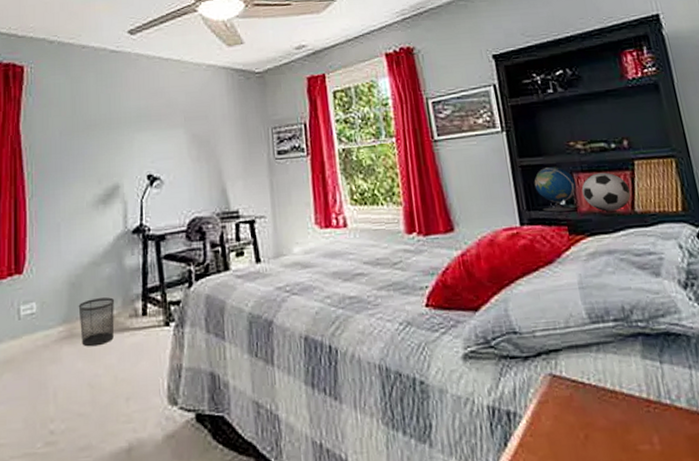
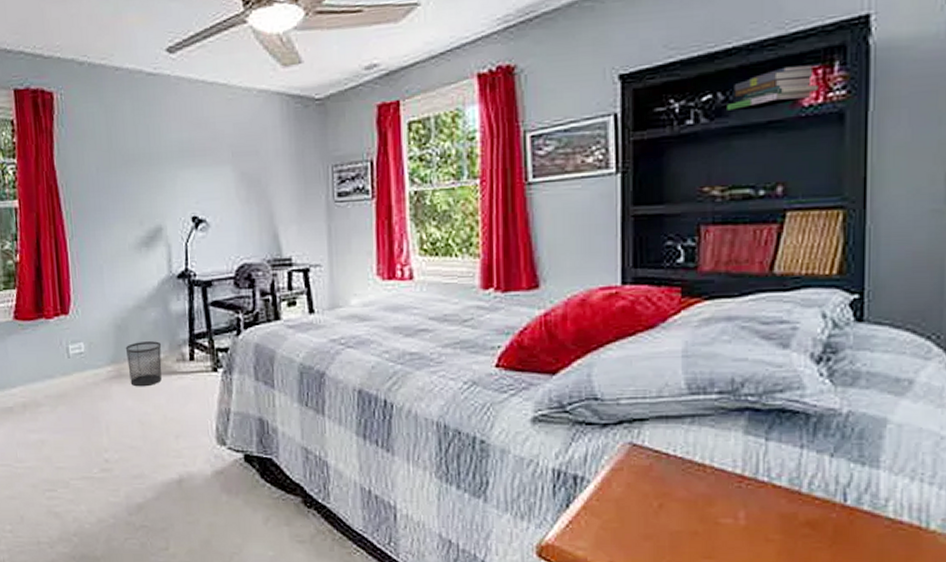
globe: present [534,167,577,213] -> none [647,217,701,271]
books: none [574,49,637,83] -> present [727,65,819,112]
soccer ball: present [581,172,631,212] -> none [708,225,773,272]

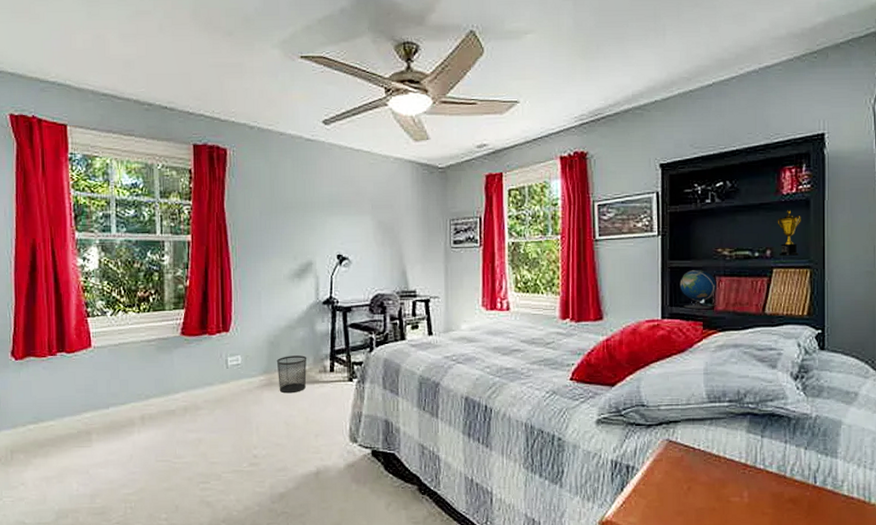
globe: none [647,217,701,271] -> present [679,270,716,310]
books: present [727,65,819,112] -> none [733,165,793,195]
trophy: none [793,127,831,194] -> present [777,209,801,256]

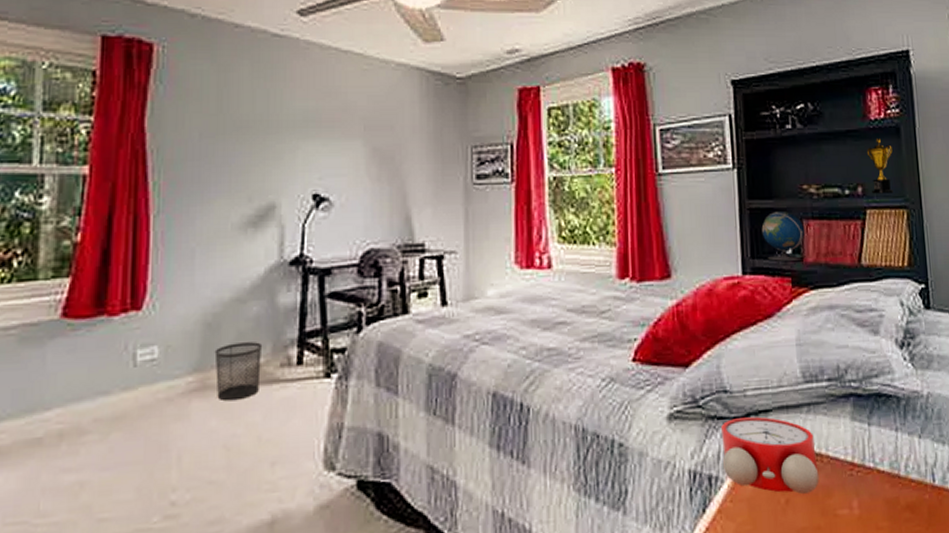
alarm clock: none [638,425,717,484] -> present [721,417,819,494]

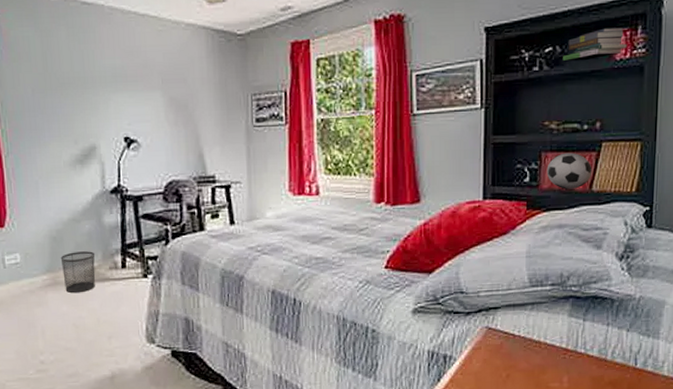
alarm clock: present [721,417,819,494] -> none [456,312,537,371]
globe: present [761,212,804,262] -> none [503,145,542,189]
soccer ball: none [810,220,860,263] -> present [546,152,592,190]
books: none [815,86,880,120] -> present [563,27,627,62]
trophy: present [866,137,893,194] -> none [608,76,634,128]

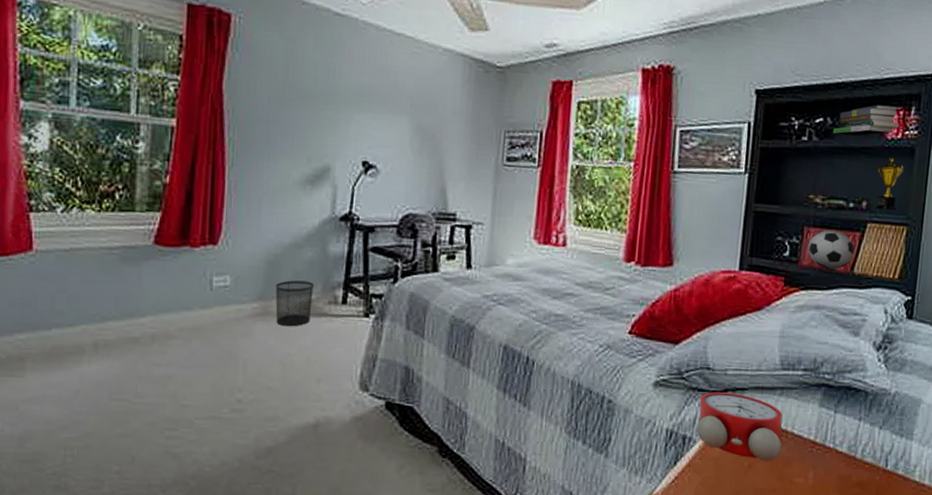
alarm clock: none [456,312,537,371] -> present [696,392,783,461]
trophy: none [608,76,634,128] -> present [876,156,904,211]

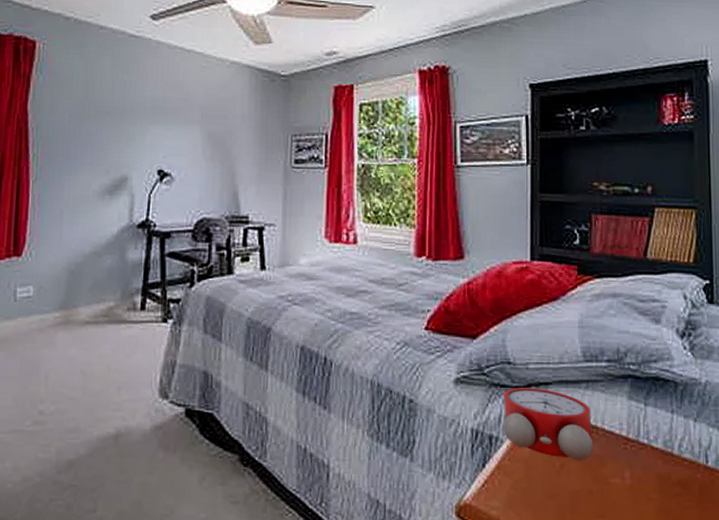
waste bin: present [275,280,315,327] -> none [76,288,114,335]
soccer ball: present [807,229,855,269] -> none [597,216,646,256]
books: present [833,105,900,137] -> none [610,92,675,124]
trophy: present [876,156,904,211] -> none [658,141,685,194]

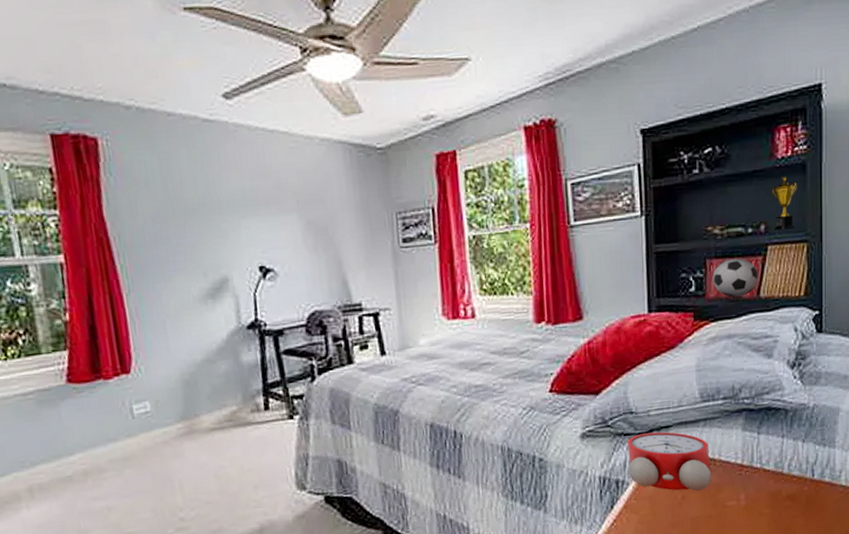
soccer ball: none [597,216,646,256] -> present [712,258,759,298]
trophy: none [658,141,685,194] -> present [771,175,797,231]

